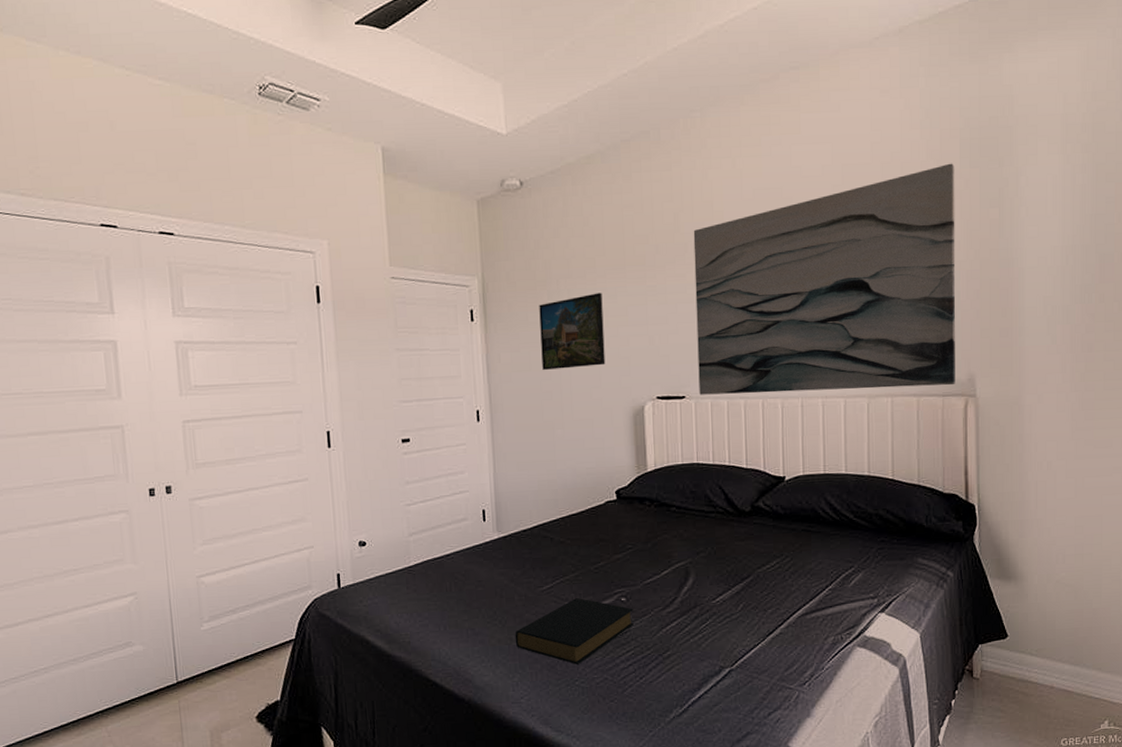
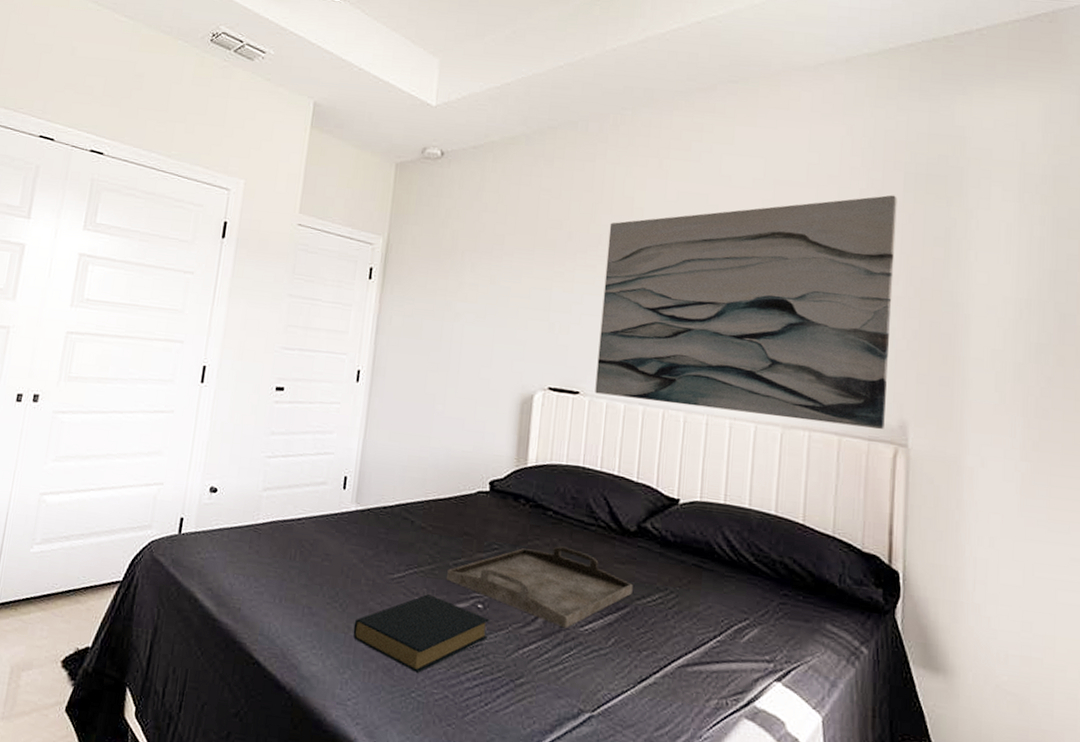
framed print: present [539,292,606,371] -> none [433,270,507,345]
serving tray: none [590,535,754,604] -> present [447,546,633,629]

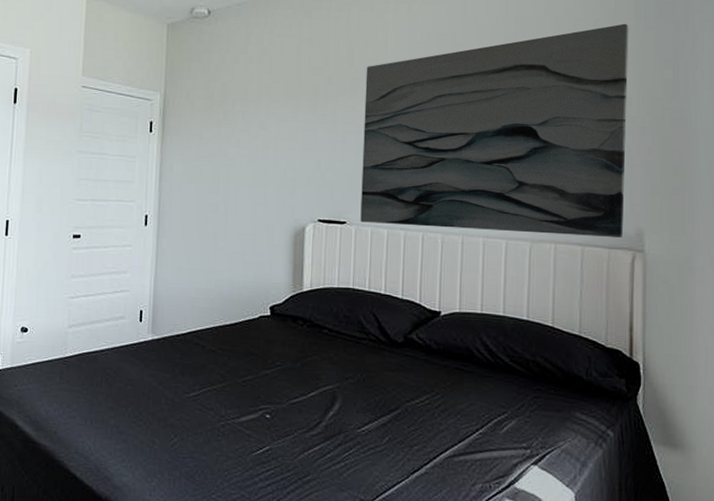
hardback book: present [353,594,490,673] -> none [157,409,278,477]
serving tray: present [447,546,633,629] -> none [237,360,403,431]

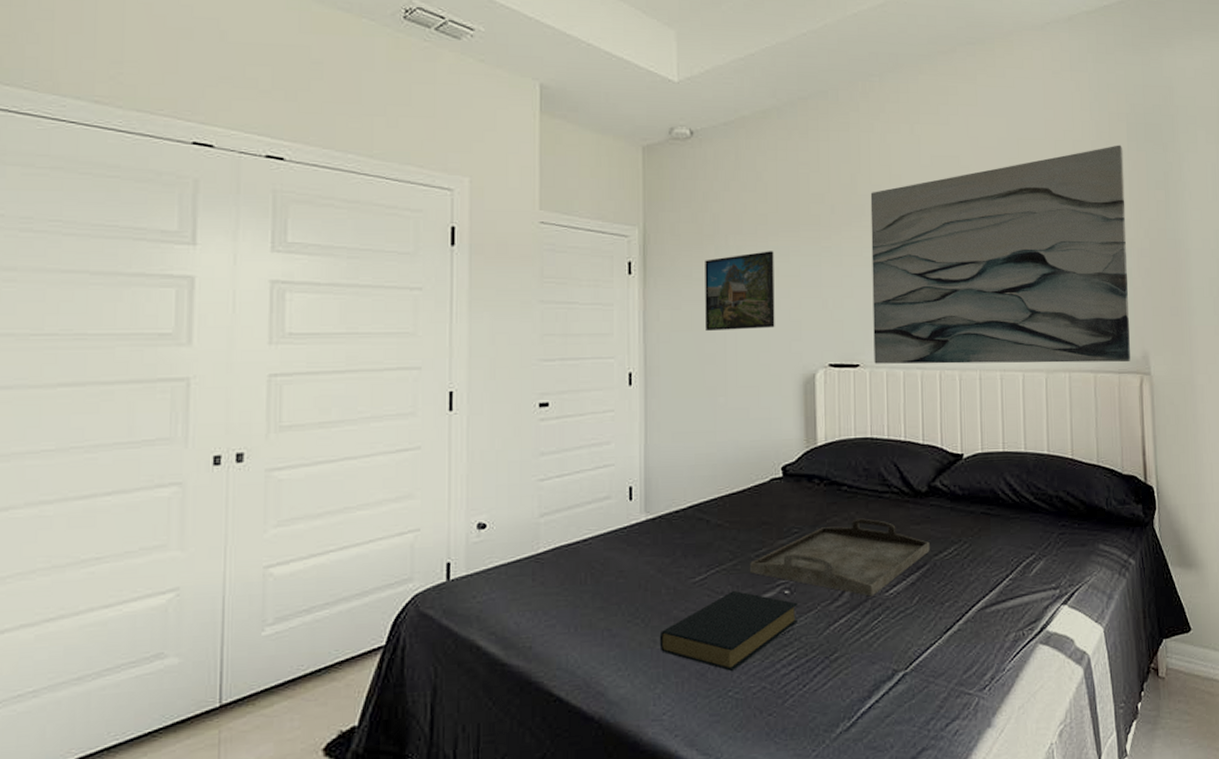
hardback book: none [157,409,278,477] -> present [659,591,799,671]
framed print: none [211,116,274,185] -> present [705,251,775,332]
serving tray: none [237,360,403,431] -> present [750,518,930,597]

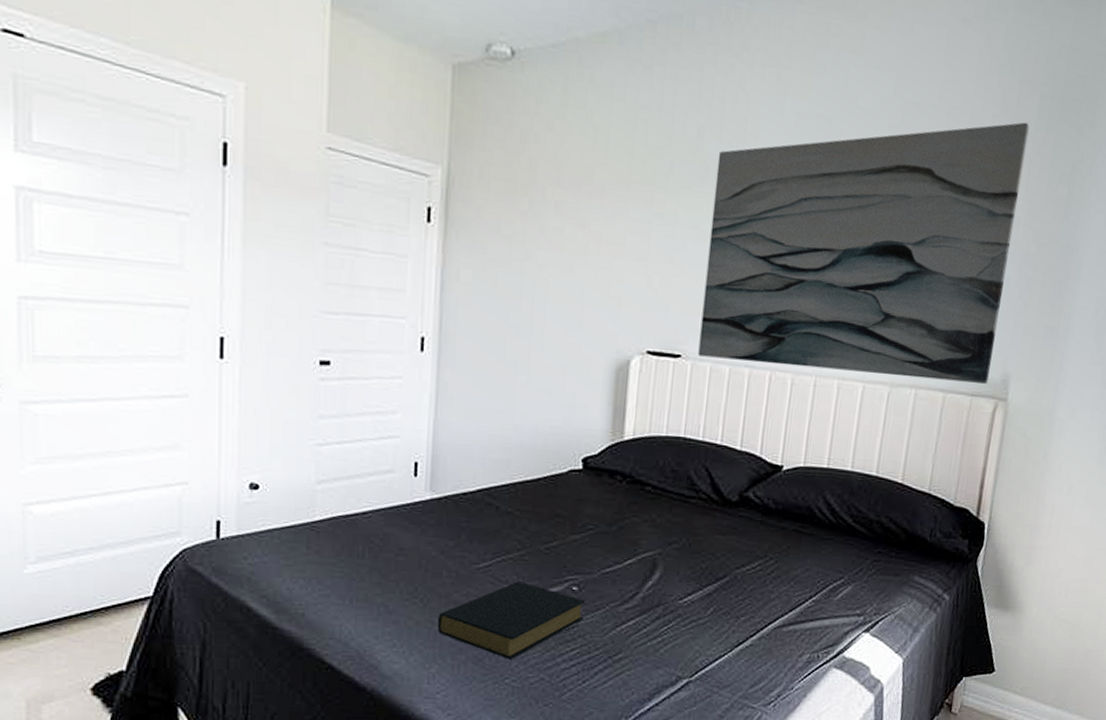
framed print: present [705,251,775,332] -> none [511,210,598,303]
serving tray: present [750,518,930,597] -> none [538,522,733,603]

